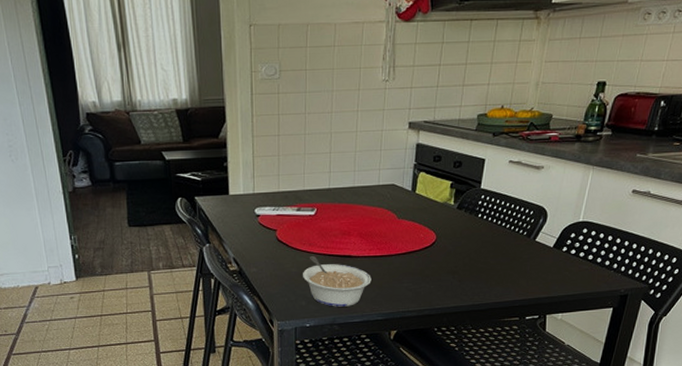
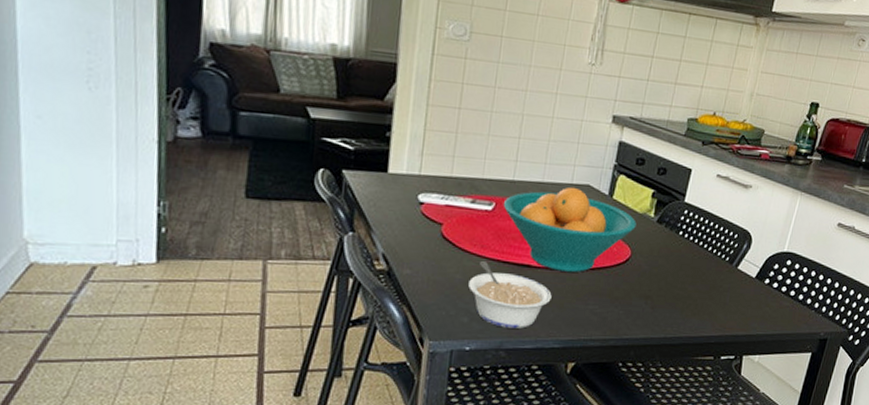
fruit bowl: none [323,187,439,258] -> present [503,186,637,272]

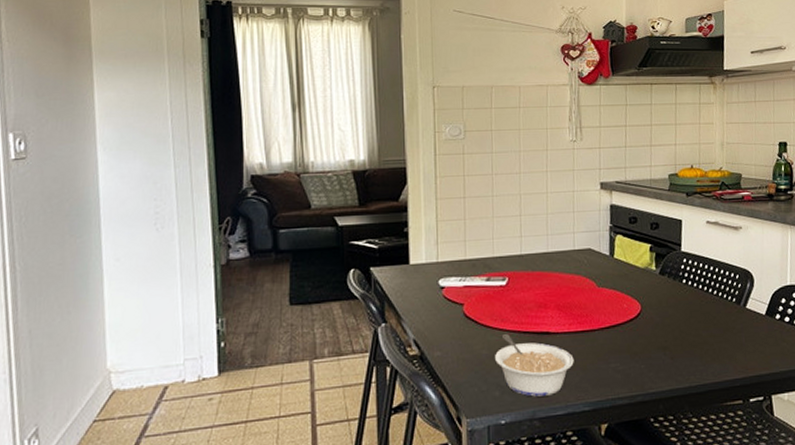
fruit bowl: present [503,186,637,272] -> none [515,252,641,334]

